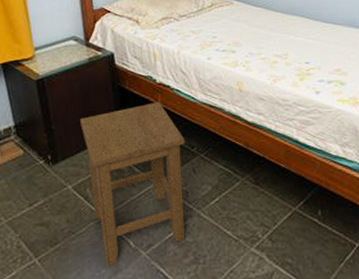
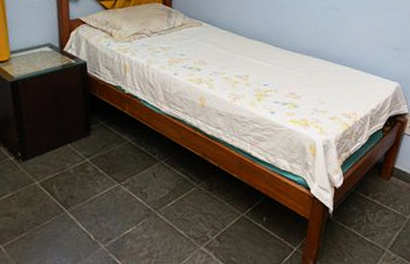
stool: present [79,101,185,267] -> none [50,110,148,257]

